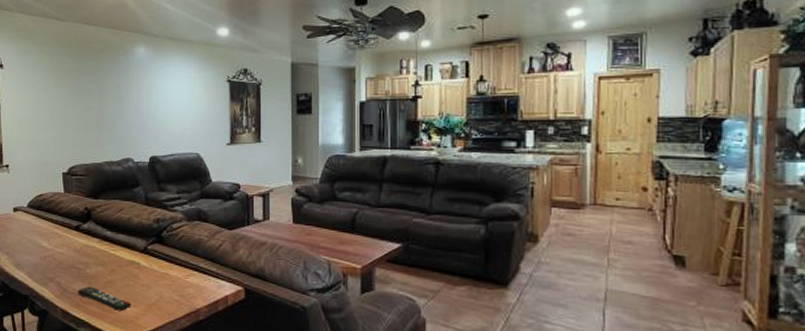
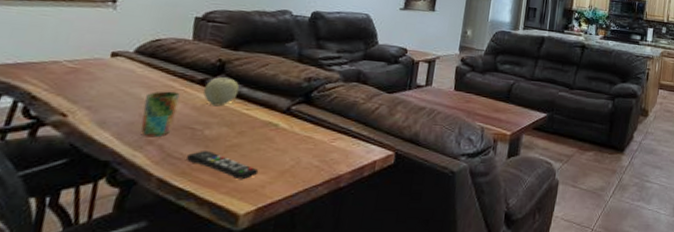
cup: none [41,237,64,276] -> present [141,91,180,138]
fruit: none [79,223,105,249] -> present [202,77,240,107]

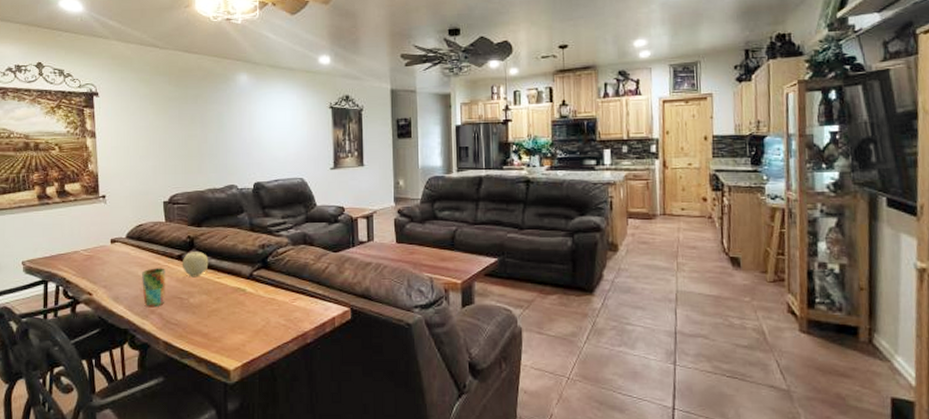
remote control: present [186,149,259,180] -> none [181,315,238,340]

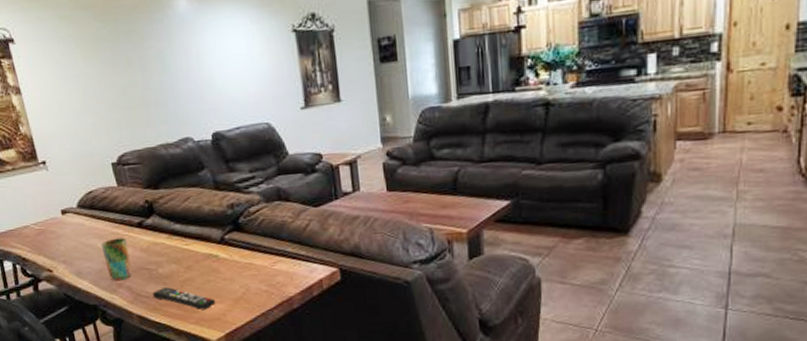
fruit: present [181,252,209,278] -> none [143,217,174,246]
remote control: none [181,315,238,340] -> present [153,286,216,311]

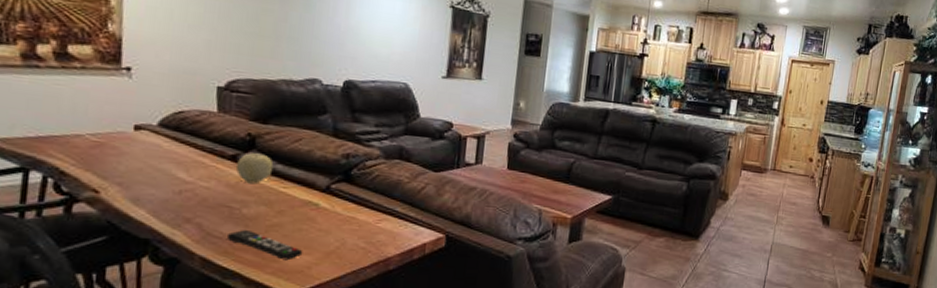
cup: present [100,237,132,281] -> none [175,167,212,216]
fruit: none [143,217,174,246] -> present [235,153,274,184]

